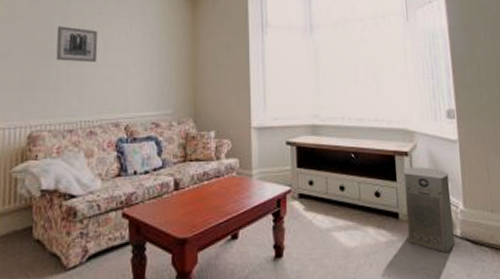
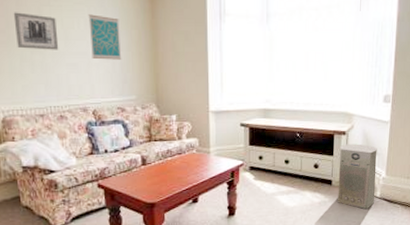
wall art: none [129,27,160,72] -> present [88,14,122,60]

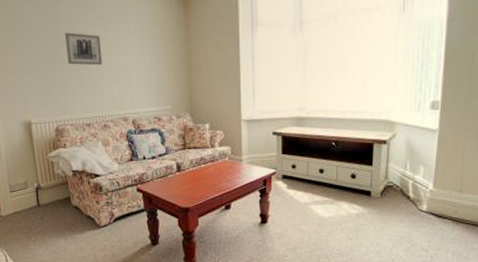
wall art: present [88,14,122,60] -> none [128,31,159,73]
air purifier: present [338,144,377,210] -> none [377,153,423,224]

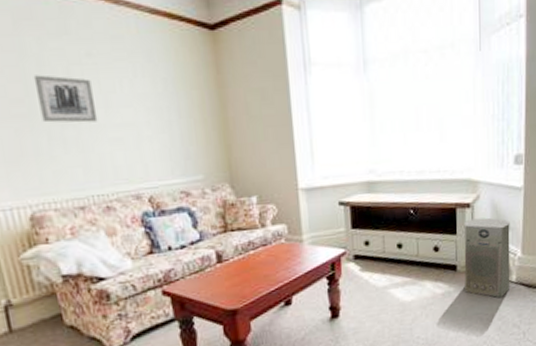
air purifier: none [377,153,423,224] -> present [464,217,510,298]

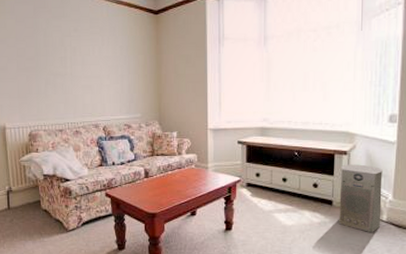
wall art: present [33,74,98,123] -> none [41,42,77,74]

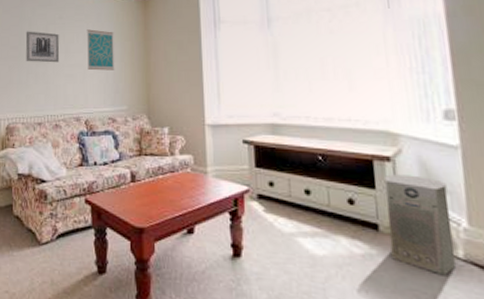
wall art: none [41,42,77,74] -> present [25,31,60,63]
wall art: none [102,42,130,82] -> present [86,29,115,71]

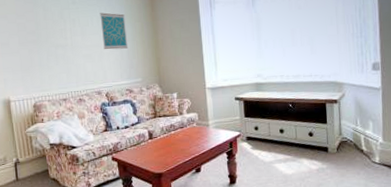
wall art: present [25,31,60,63] -> none [41,16,77,46]
air purifier: present [385,174,456,276] -> none [333,111,374,176]

